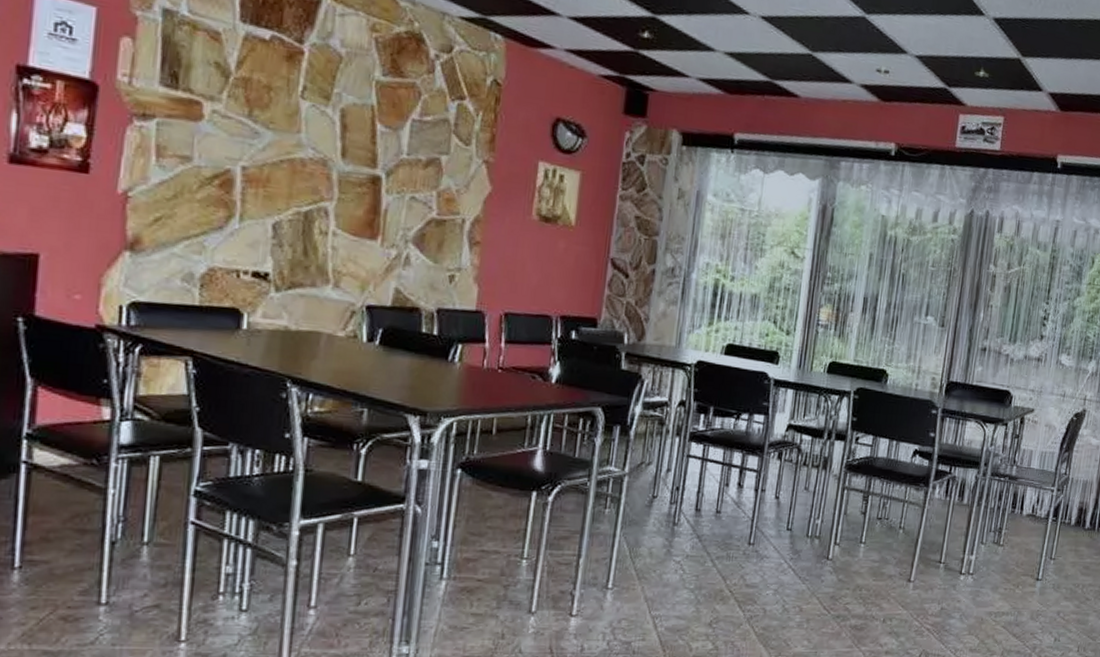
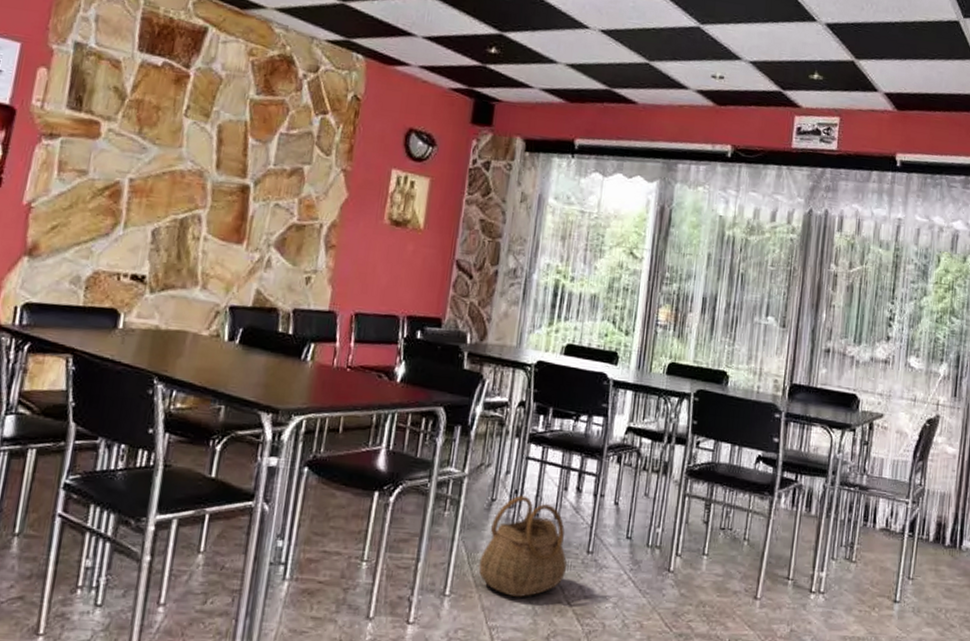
basket: none [641,492,728,589] -> present [478,495,567,598]

